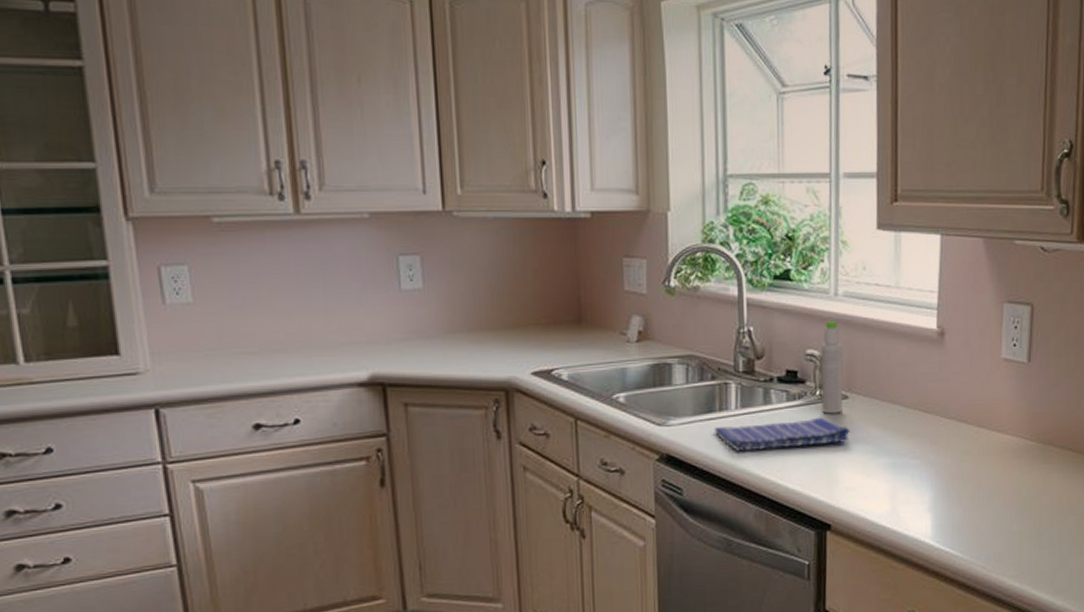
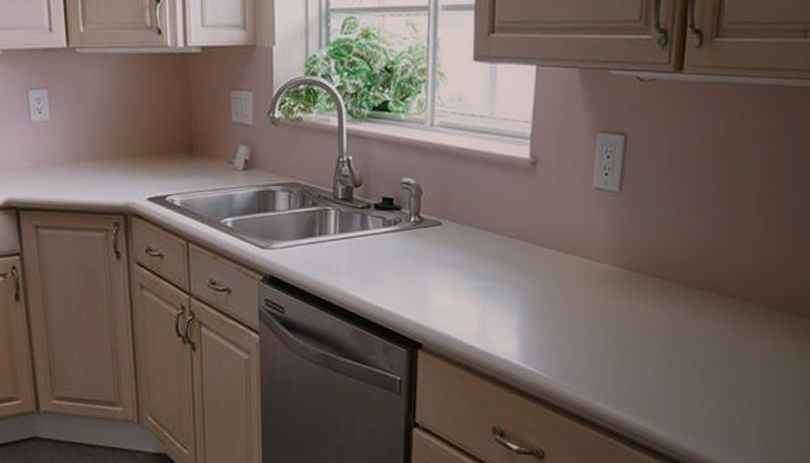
dish towel: present [714,417,851,452] -> none [314,242,443,274]
bottle: present [821,321,843,414] -> none [416,151,437,240]

